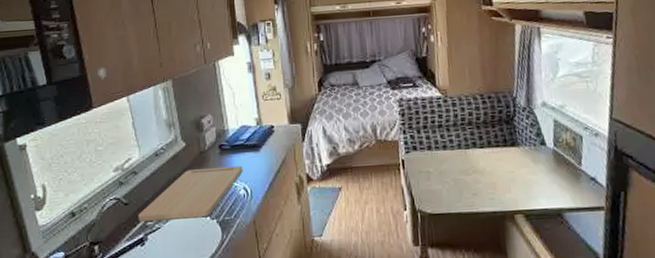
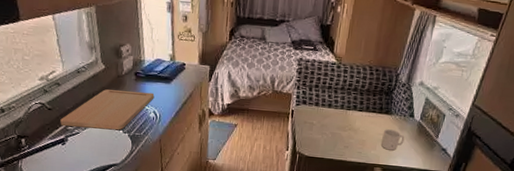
mug: none [514,164,543,190] -> present [380,129,405,151]

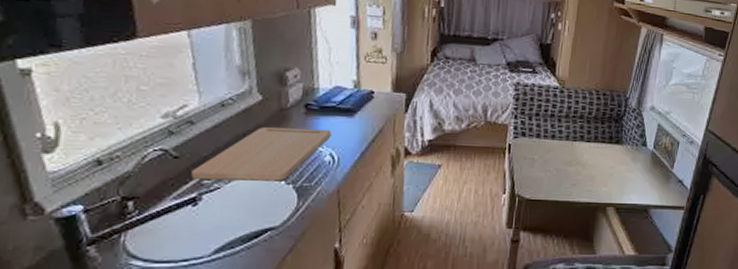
mug: present [380,129,405,151] -> none [612,161,638,186]

